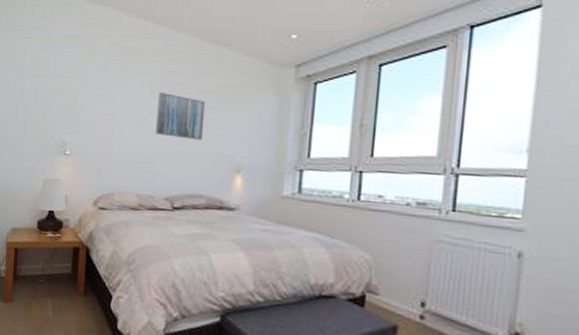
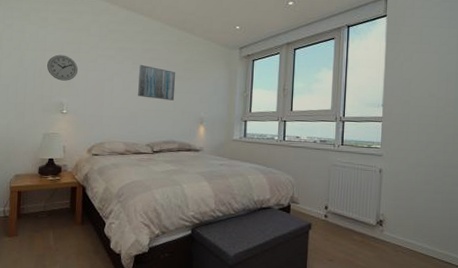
wall clock: none [49,81,85,114] -> present [47,54,79,81]

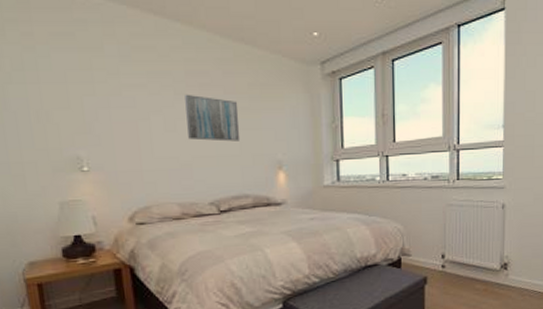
wall clock: present [47,54,79,81] -> none [46,87,96,126]

